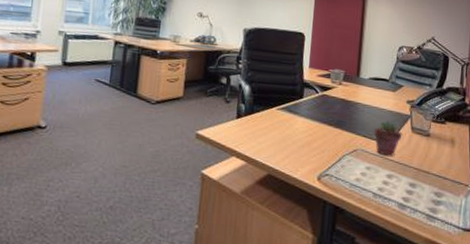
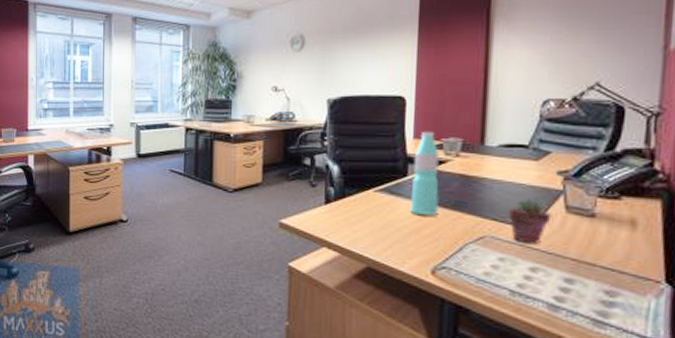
water bottle: none [303,62,328,131] -> present [410,131,439,215]

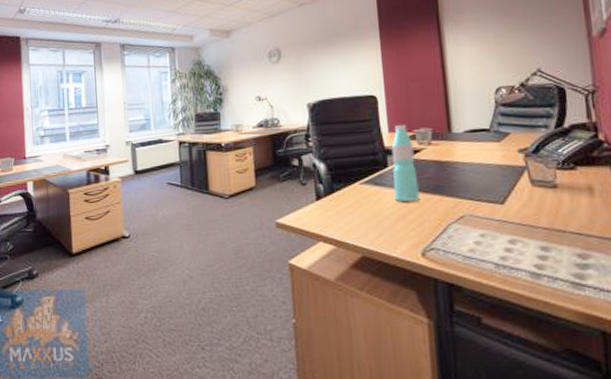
potted succulent: present [508,198,552,244] -> none [481,176,520,218]

